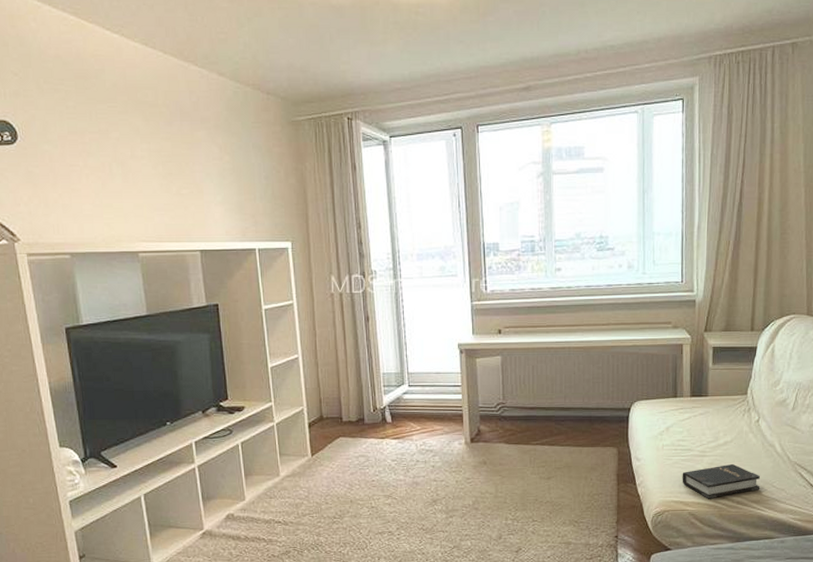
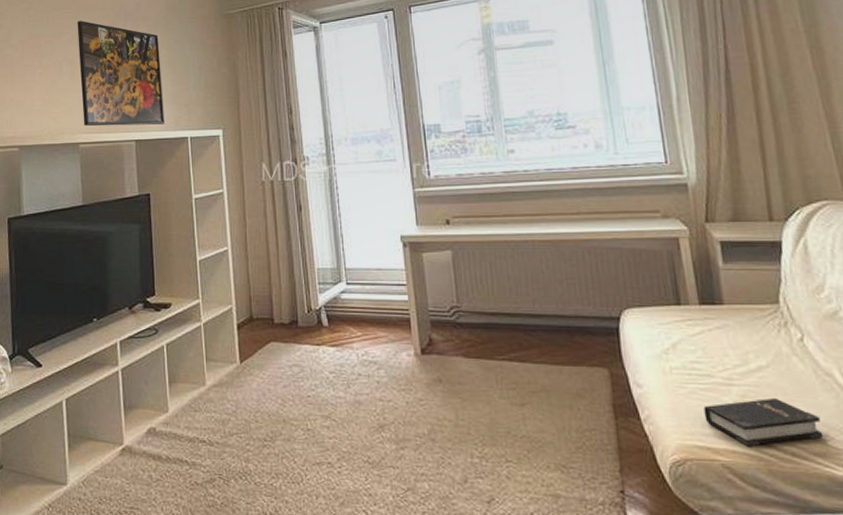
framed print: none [126,117,230,235] -> present [77,21,164,126]

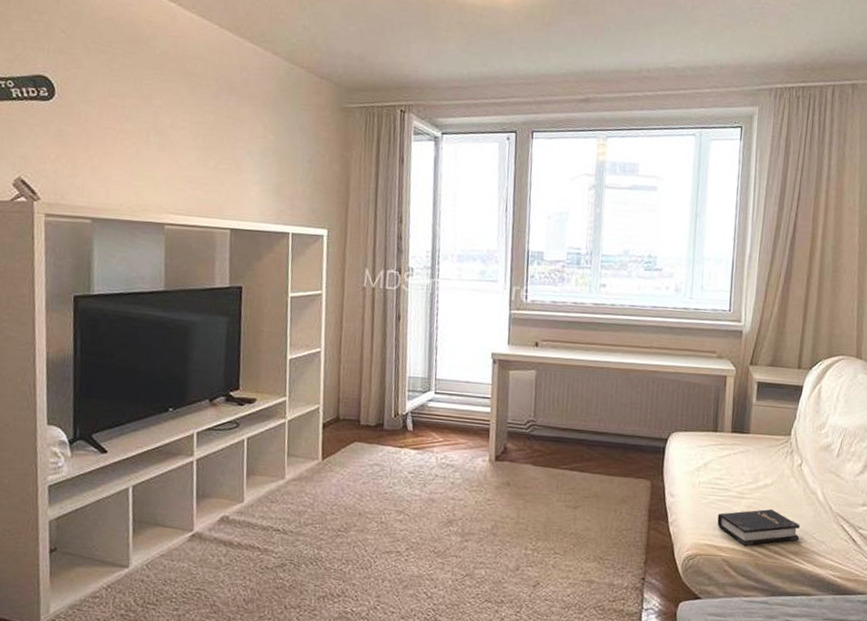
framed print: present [77,21,164,126] -> none [170,86,267,216]

